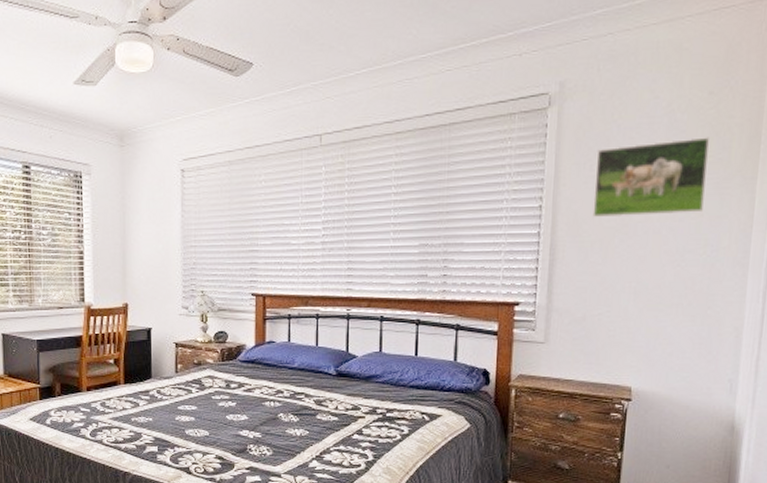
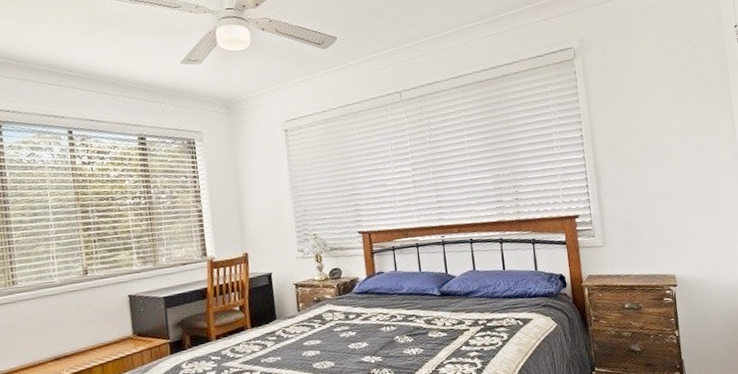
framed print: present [592,137,710,218] -> none [616,73,700,141]

